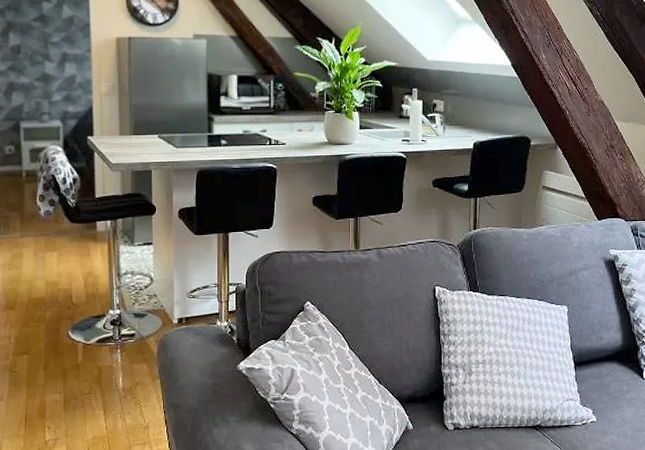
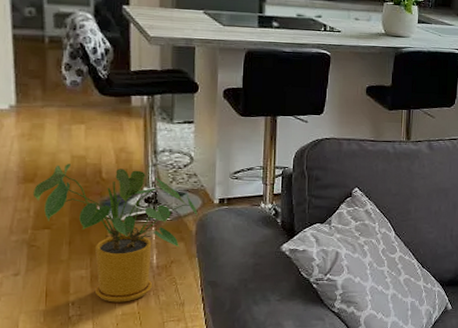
house plant: none [13,290,160,426] -> present [32,164,199,303]

